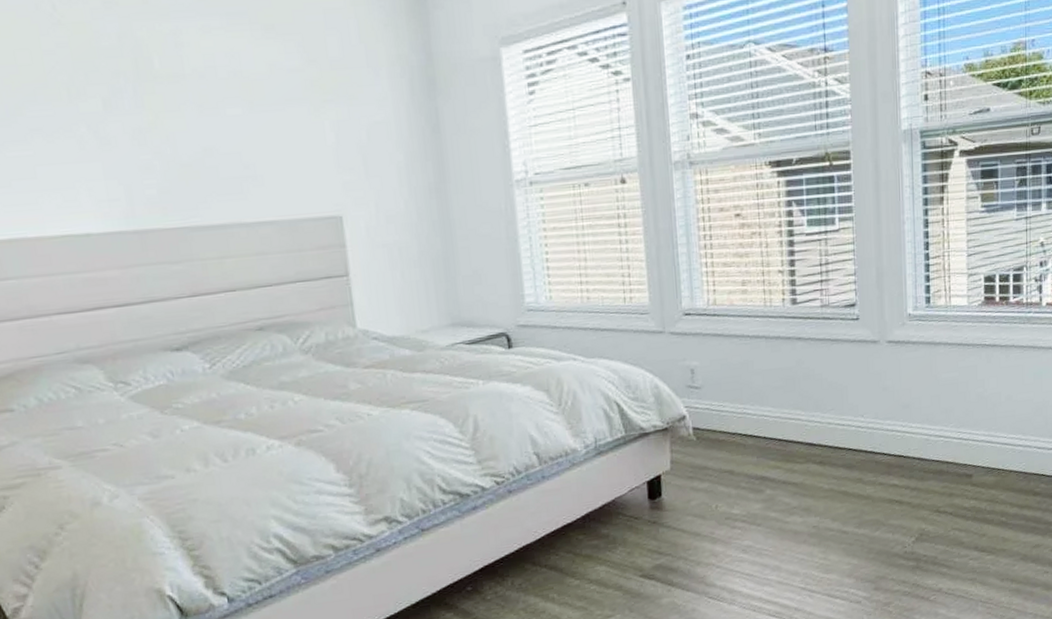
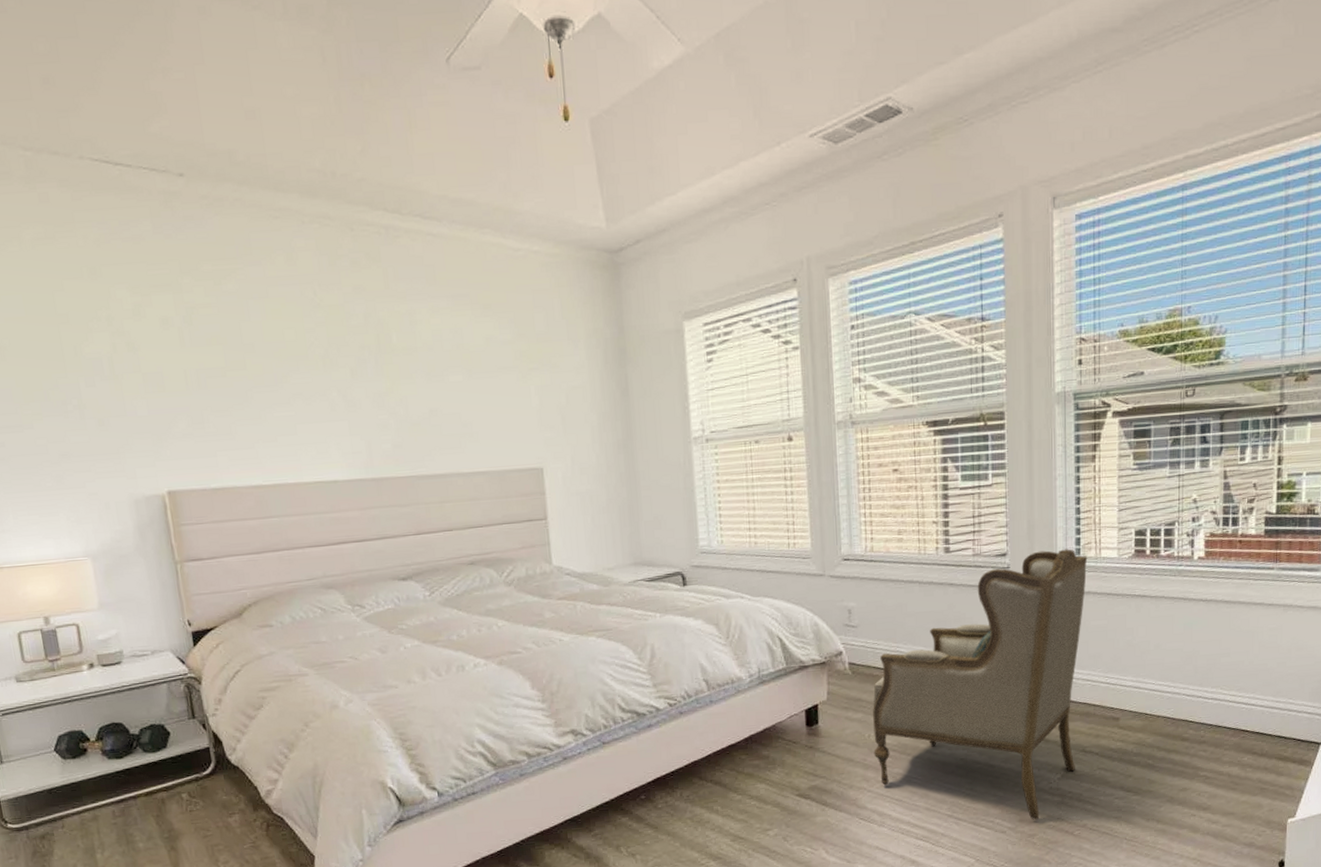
armchair: none [719,297,938,588] -> present [873,549,1088,820]

